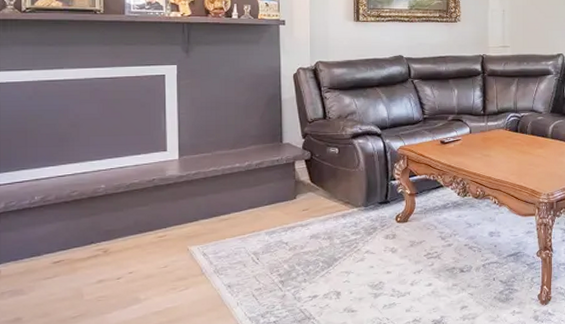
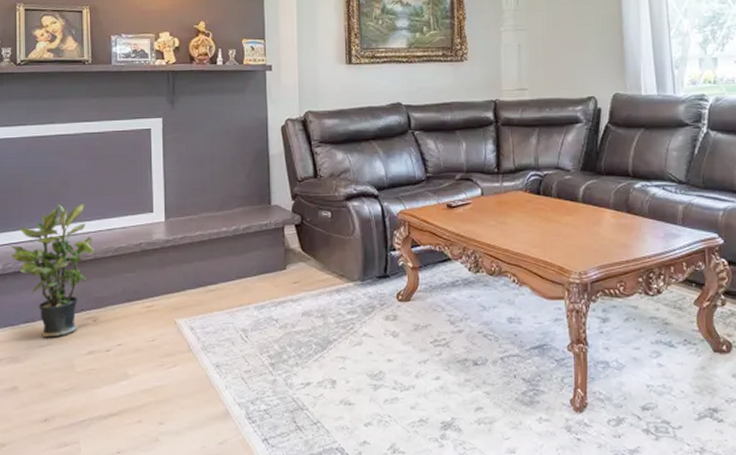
potted plant: none [14,144,105,270] -> present [11,204,95,338]

